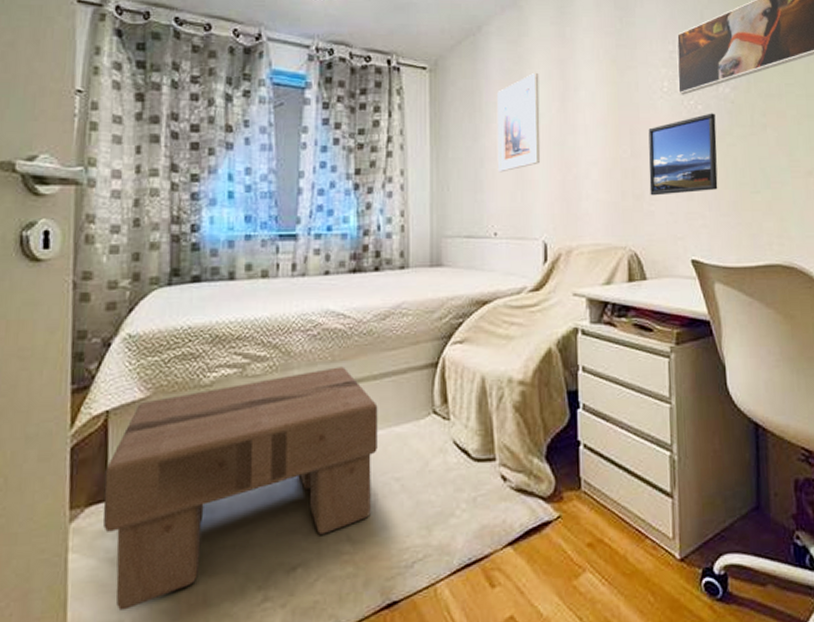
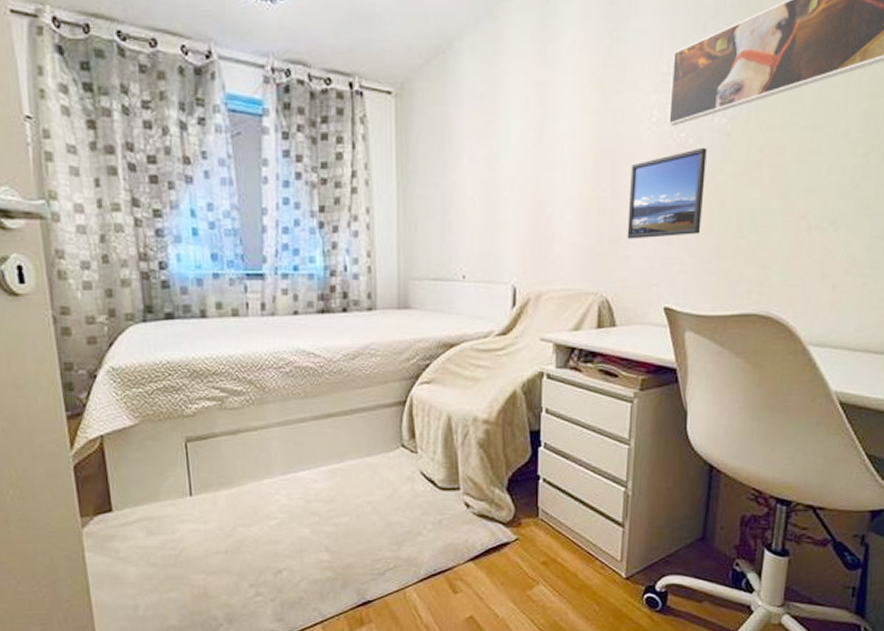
footstool: present [103,367,378,611] -> none [106,402,350,598]
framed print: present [497,72,541,173] -> none [467,98,515,212]

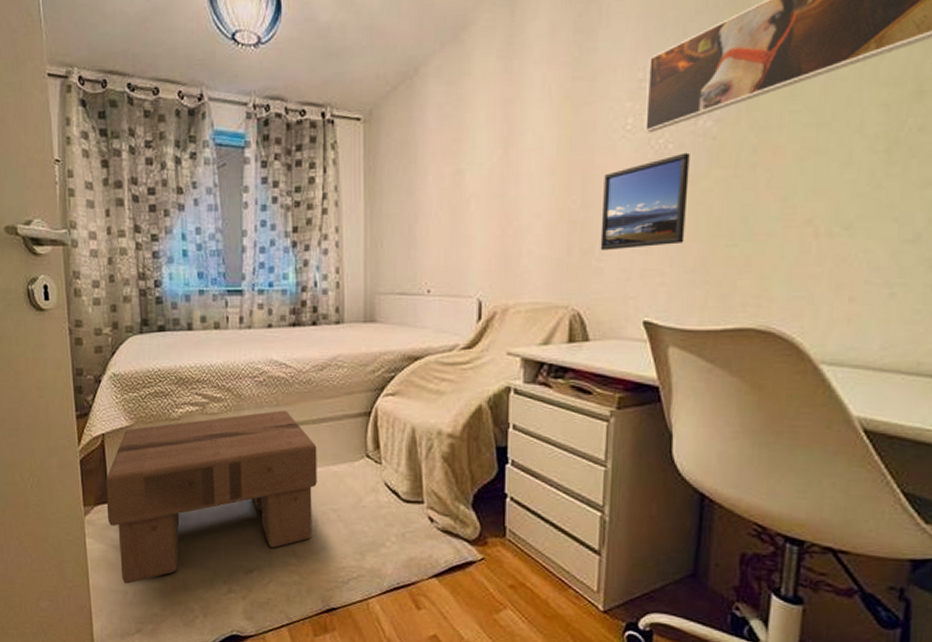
footstool: none [106,402,350,598] -> present [105,410,317,584]

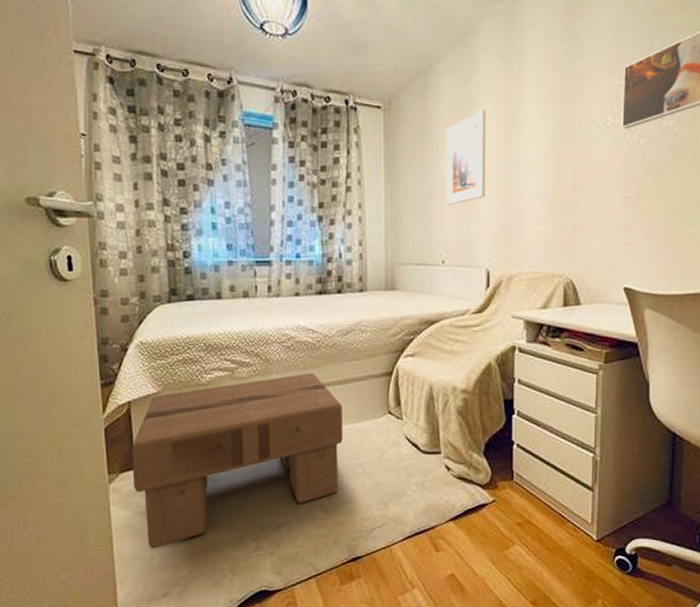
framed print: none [432,116,480,228] -> present [445,109,486,206]
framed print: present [600,152,690,251] -> none [588,146,657,227]

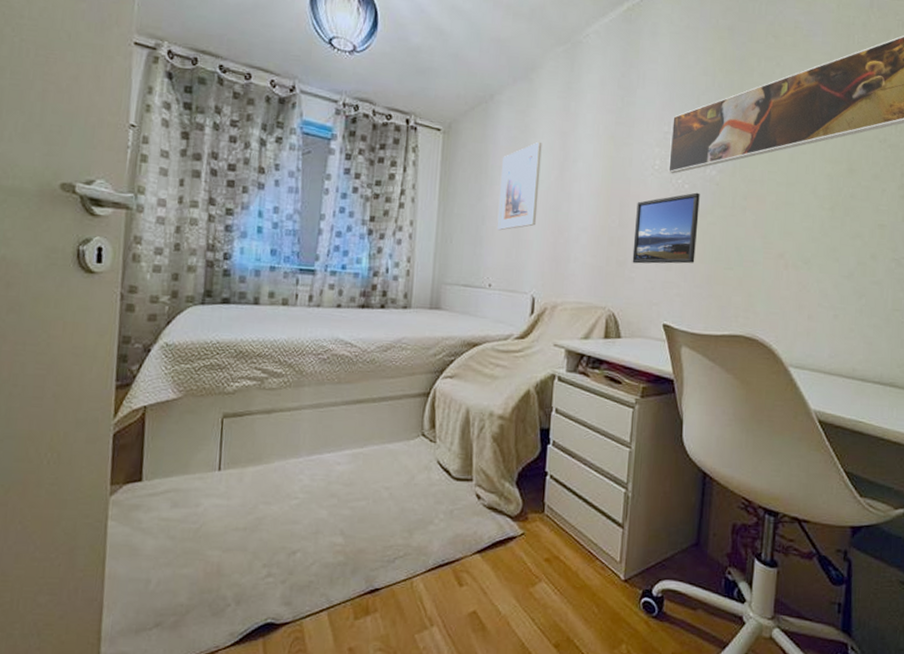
footstool: present [131,373,343,549] -> none [137,388,375,571]
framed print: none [588,146,657,227] -> present [632,192,700,264]

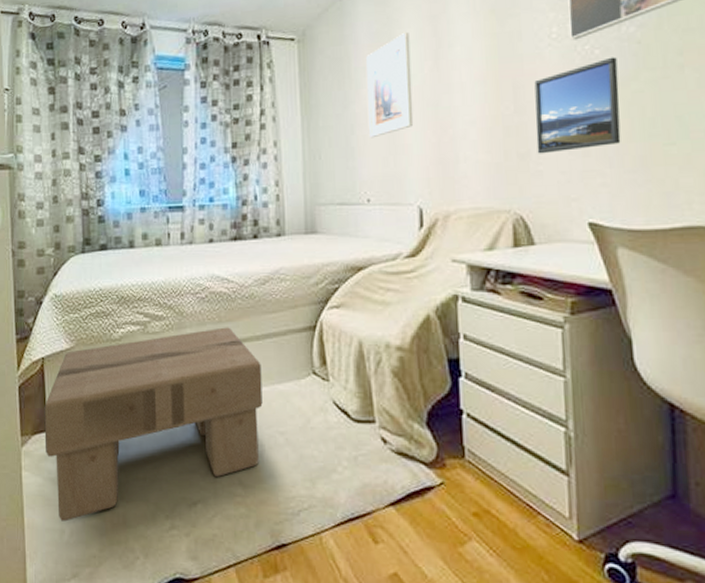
footstool: none [137,388,375,571] -> present [44,327,263,522]

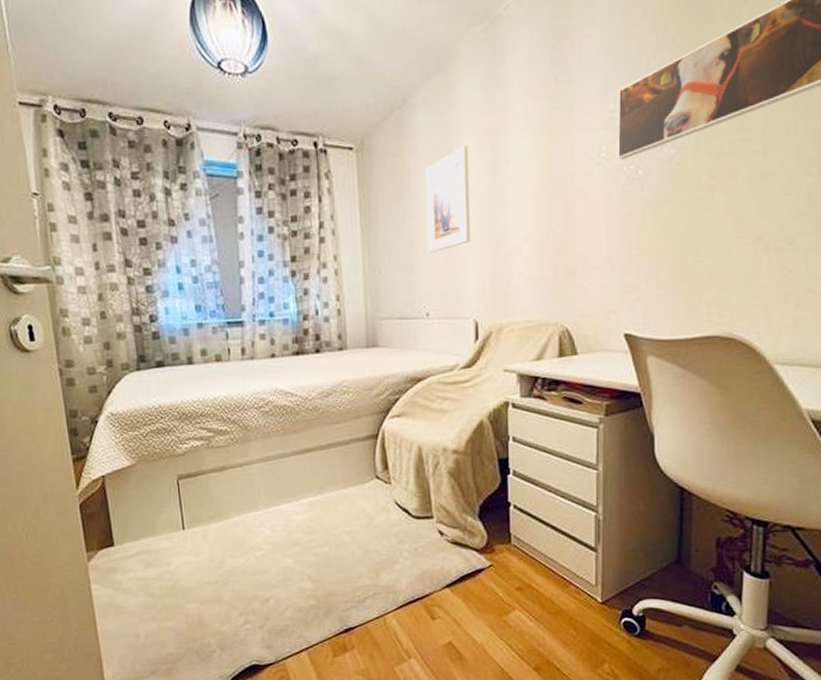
footstool: present [44,327,263,522] -> none [108,438,329,626]
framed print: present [534,57,621,154] -> none [583,177,658,270]

